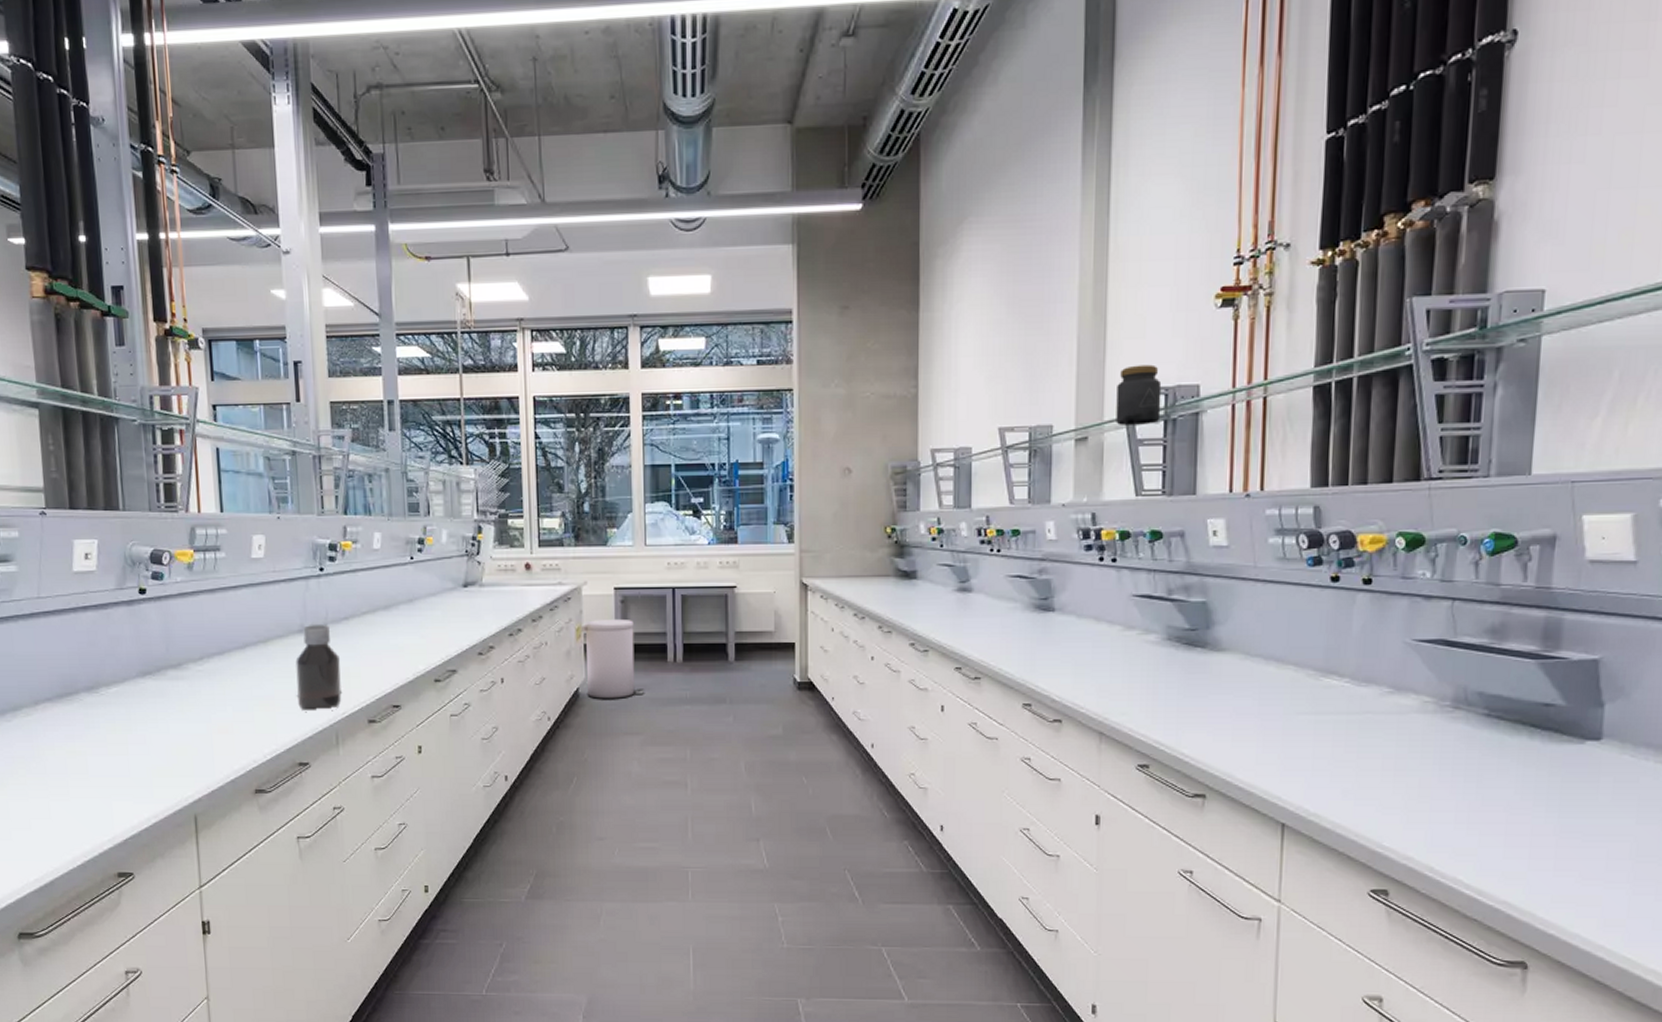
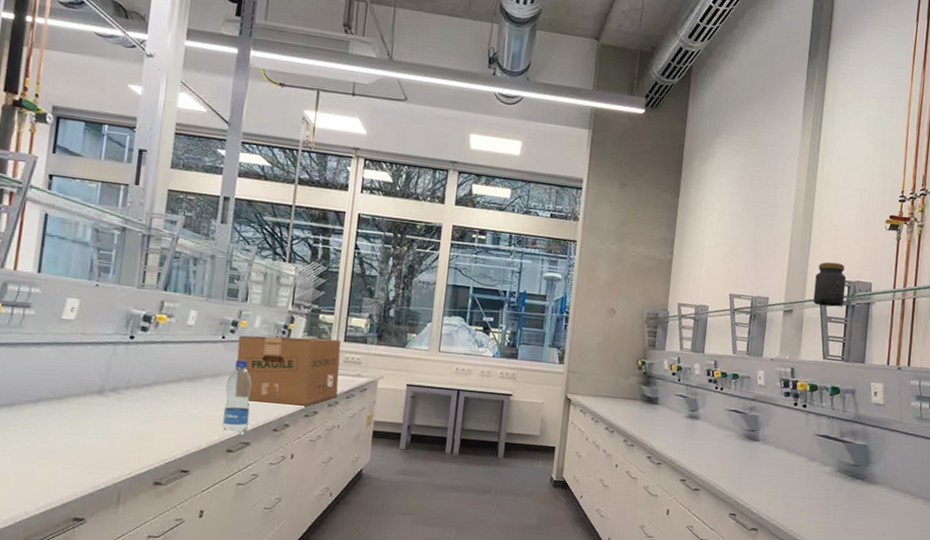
bottle: present [295,625,342,713] -> none [84,387,136,471]
bottle: none [423,580,452,663] -> present [222,359,253,436]
box: none [428,546,540,630] -> present [236,335,341,409]
pedal bin: present [580,618,645,700] -> none [370,410,422,483]

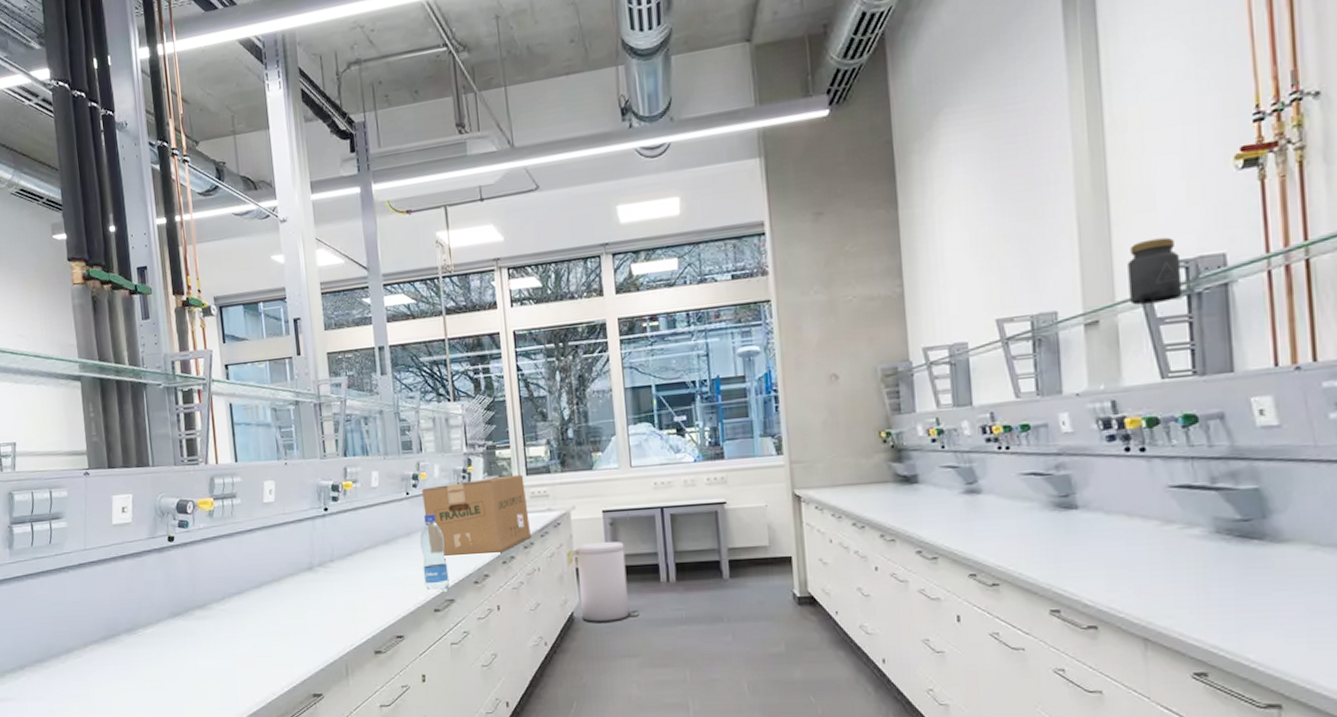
pedal bin: none [370,410,422,483] -> present [571,541,640,624]

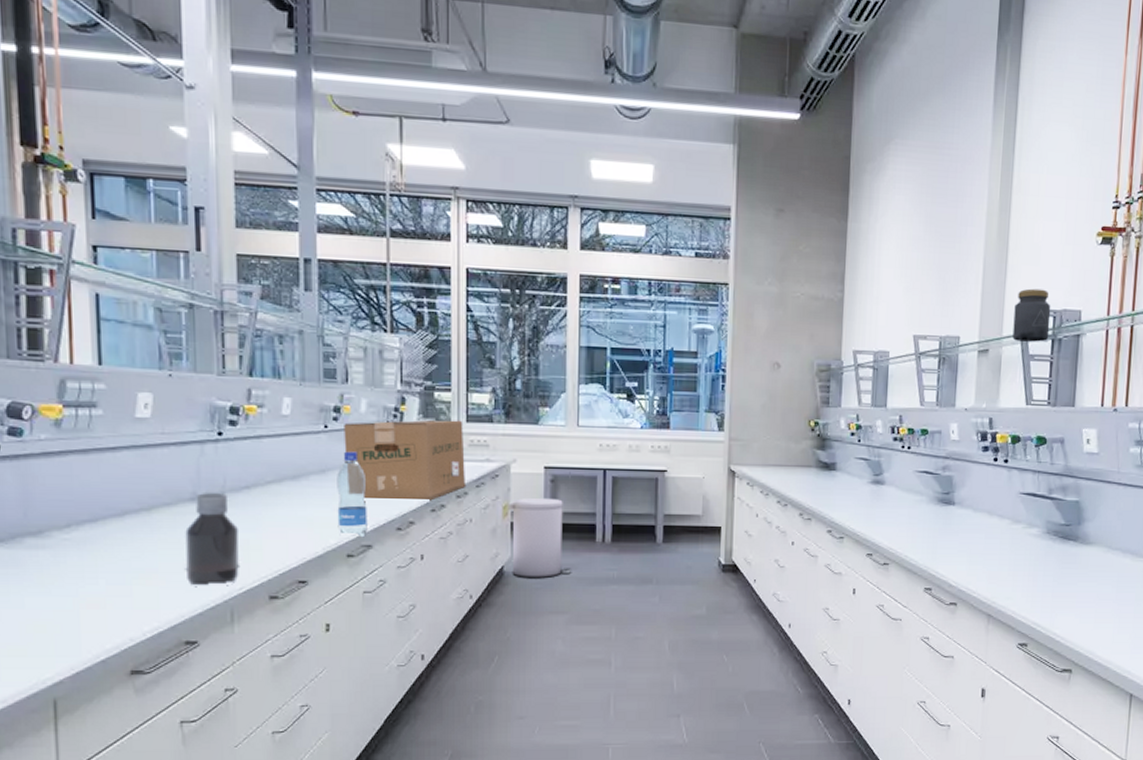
bottle: none [306,561,350,646] -> present [185,493,240,588]

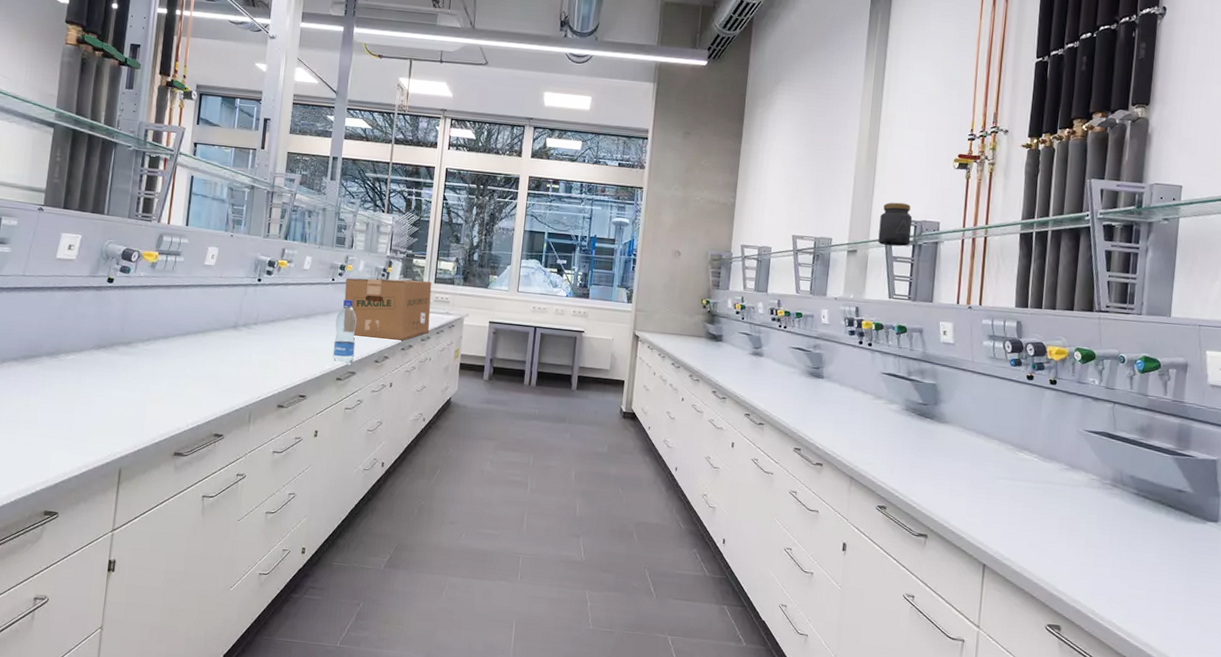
bottle: present [185,493,240,588] -> none [222,323,263,395]
pedal bin: present [507,497,572,579] -> none [458,345,504,411]

